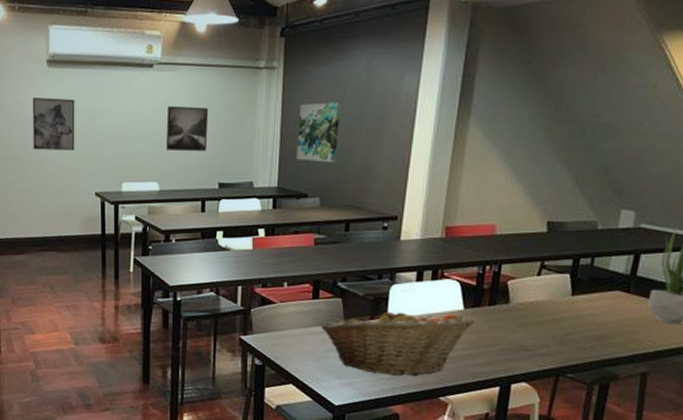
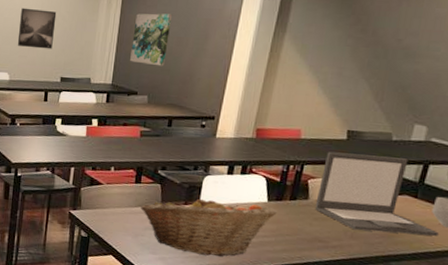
laptop: none [517,247,657,335] -> present [314,151,439,236]

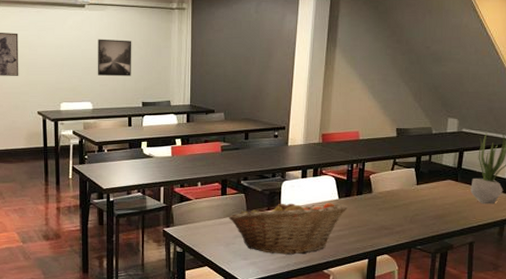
wall art: present [130,13,173,67] -> none [205,36,238,85]
laptop: present [314,151,439,236] -> none [378,148,478,215]

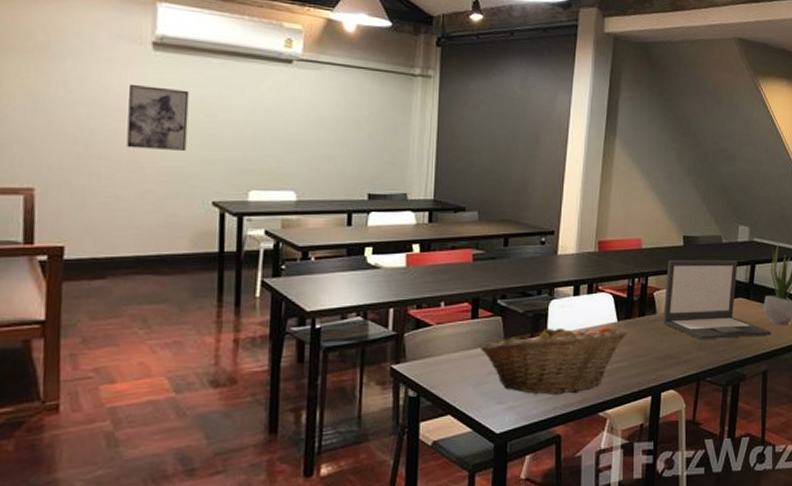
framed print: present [97,39,132,77] -> none [305,106,358,159]
laptop: none [378,148,478,215] -> present [663,260,771,341]

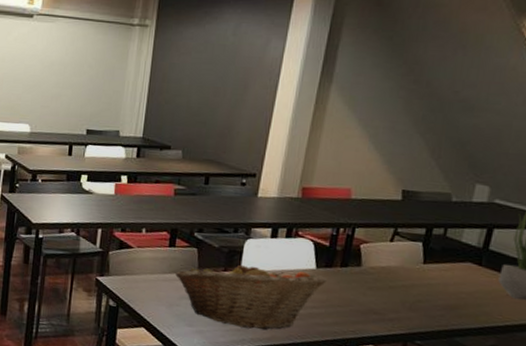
laptop: present [663,260,771,341] -> none [368,213,507,309]

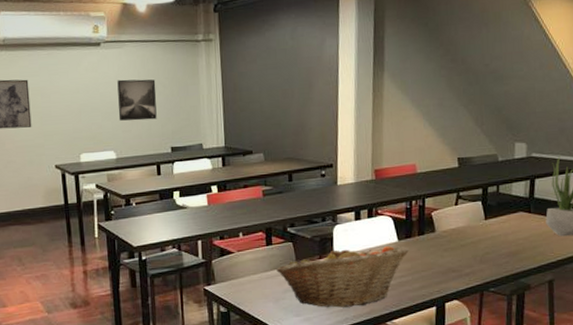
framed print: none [39,54,82,99] -> present [117,79,157,121]

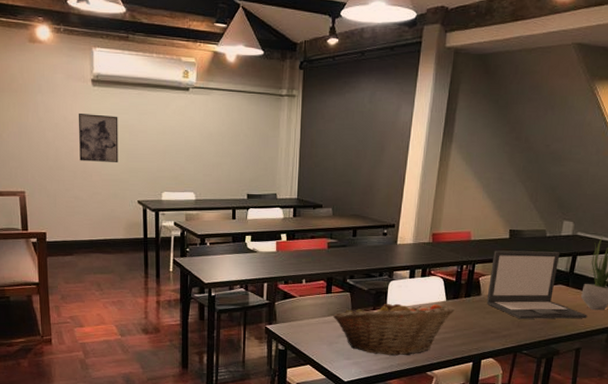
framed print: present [117,79,157,121] -> none [201,125,238,167]
laptop: none [442,177,556,254] -> present [486,250,587,320]

